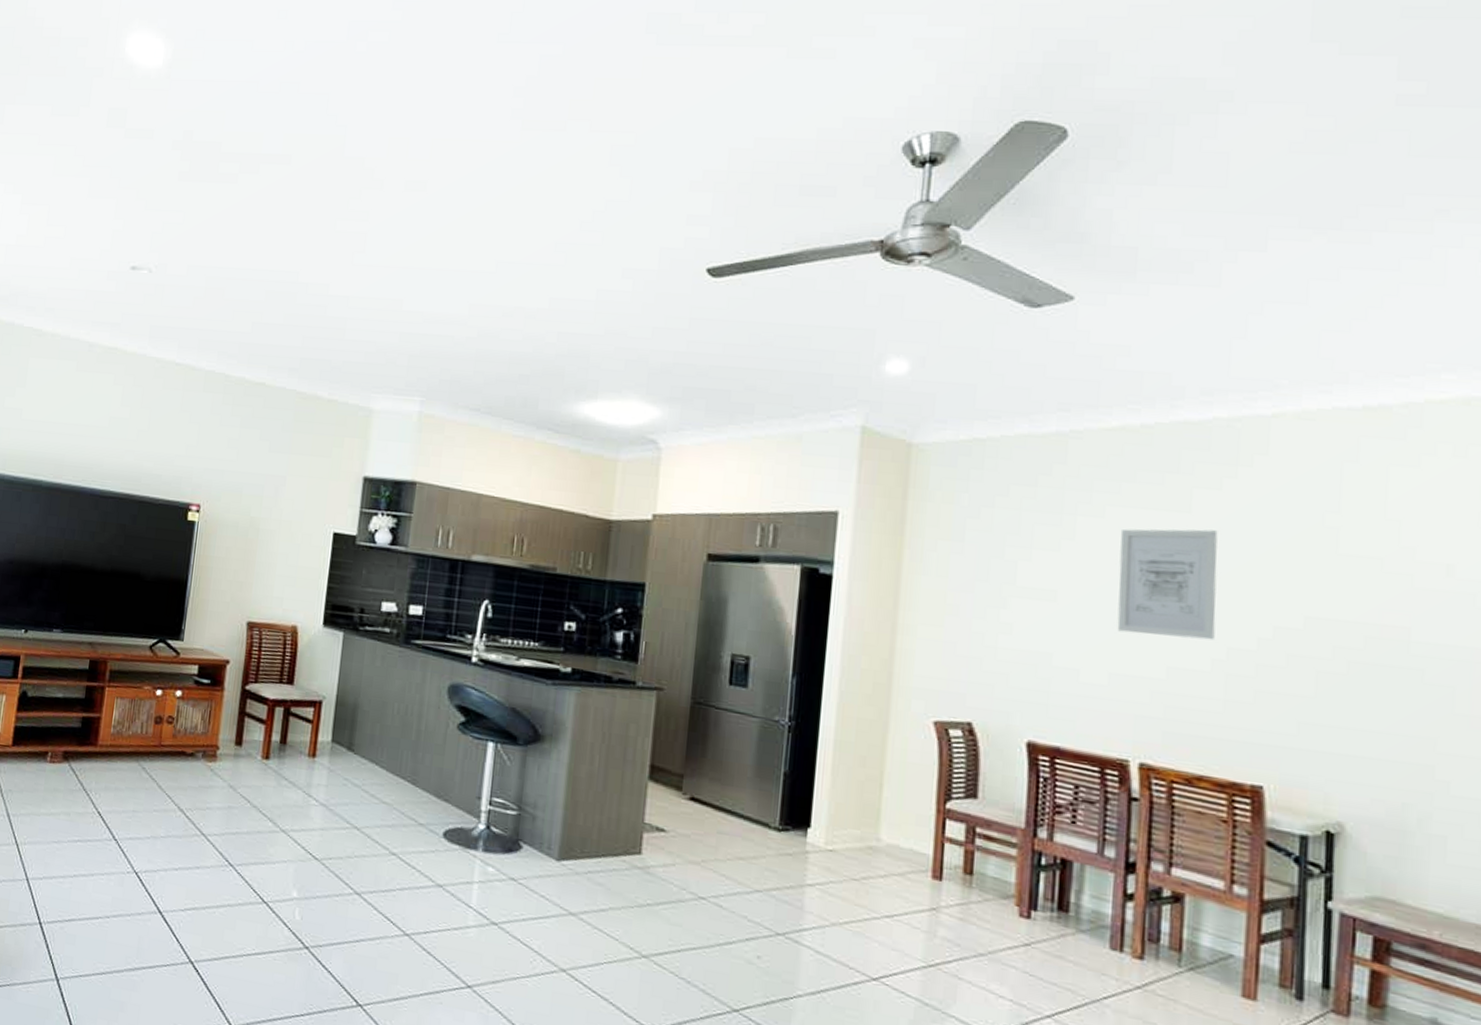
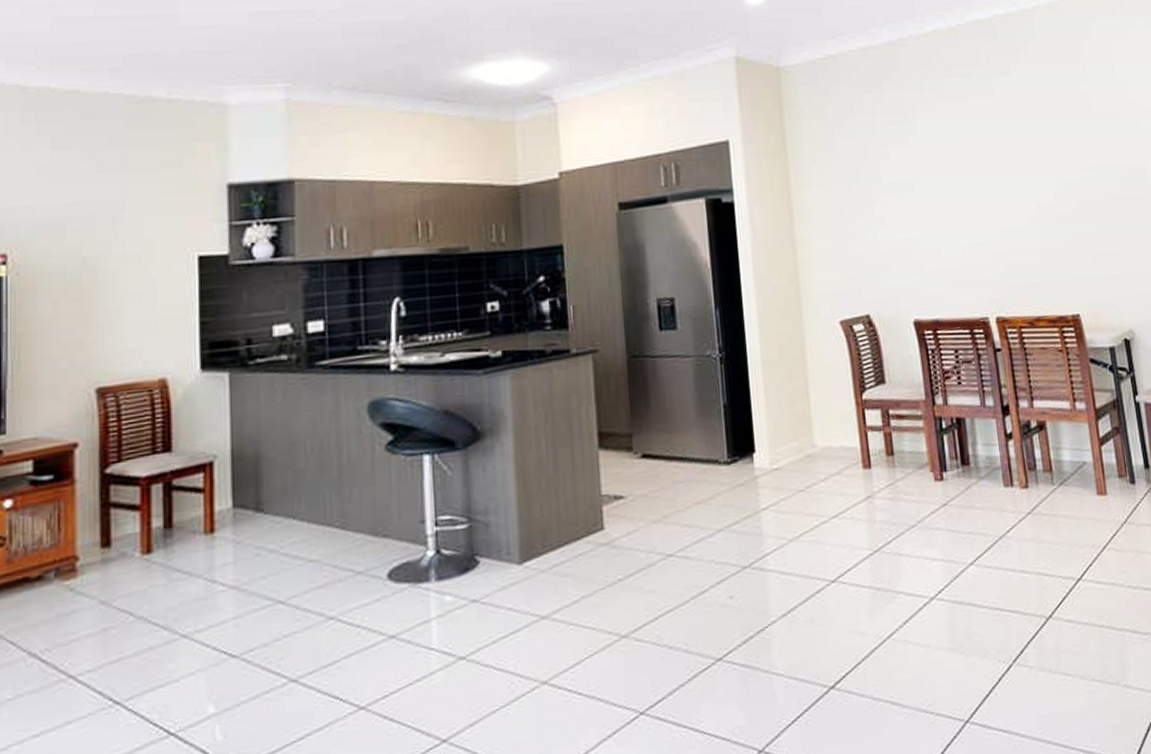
wall art: present [1117,528,1218,641] -> none [949,109,1027,208]

